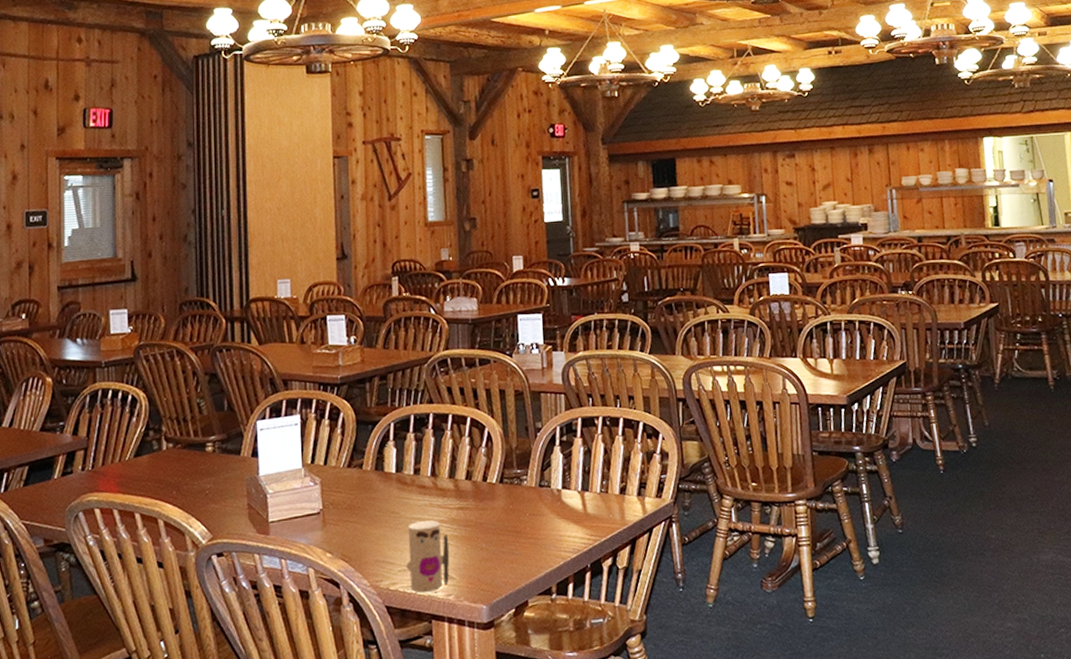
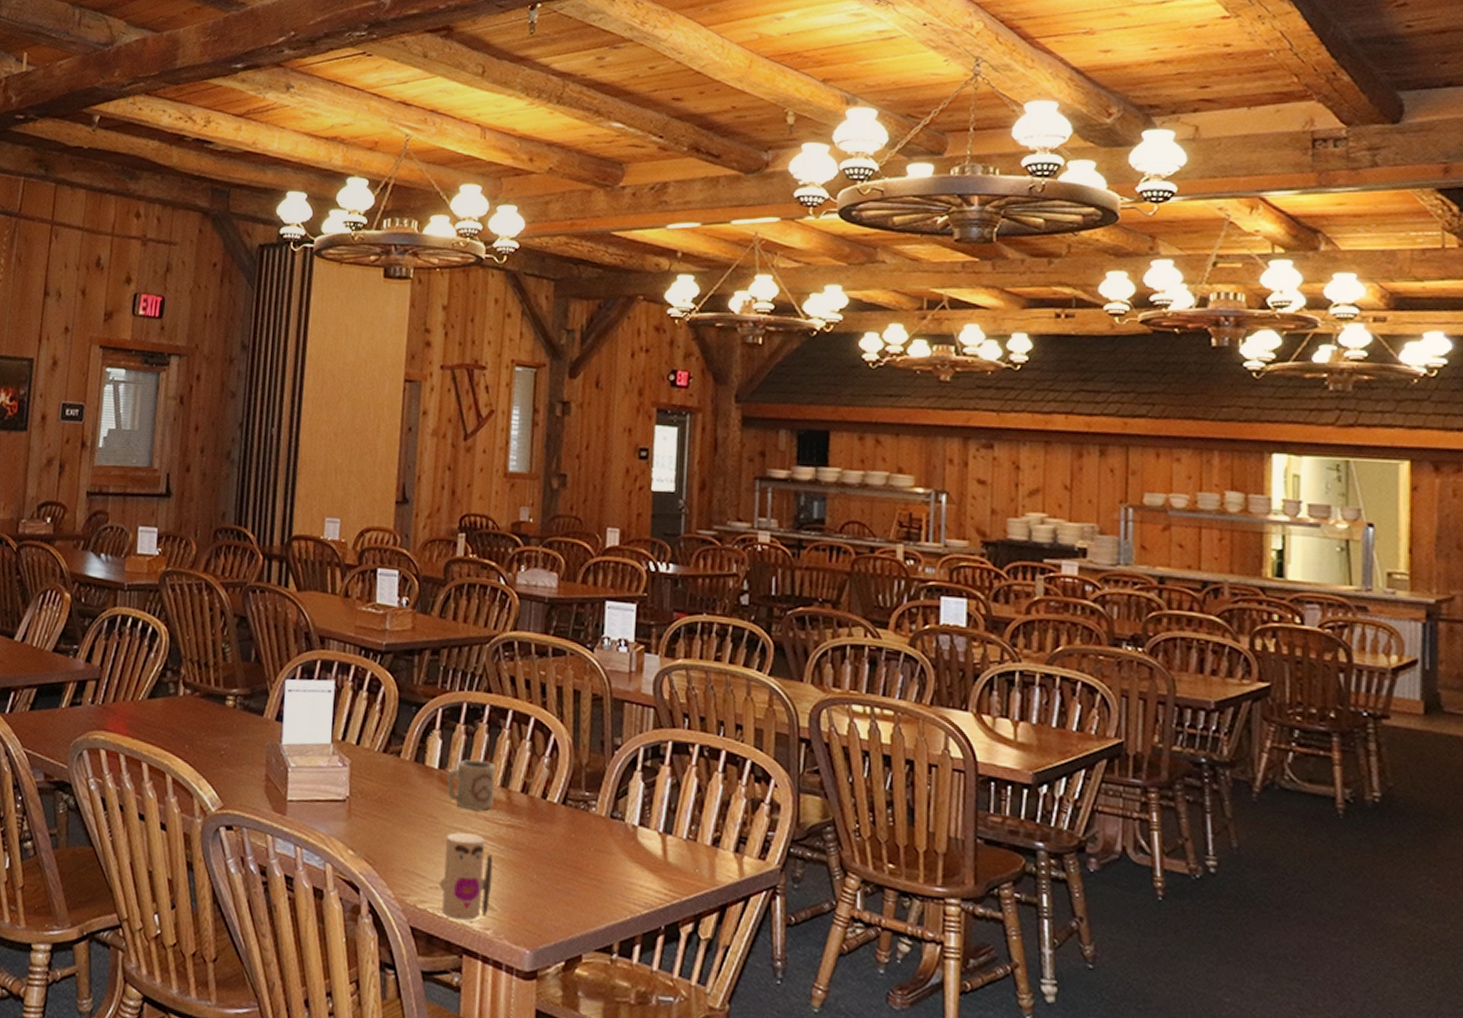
cup: none [404,459,444,501] -> present [447,759,497,810]

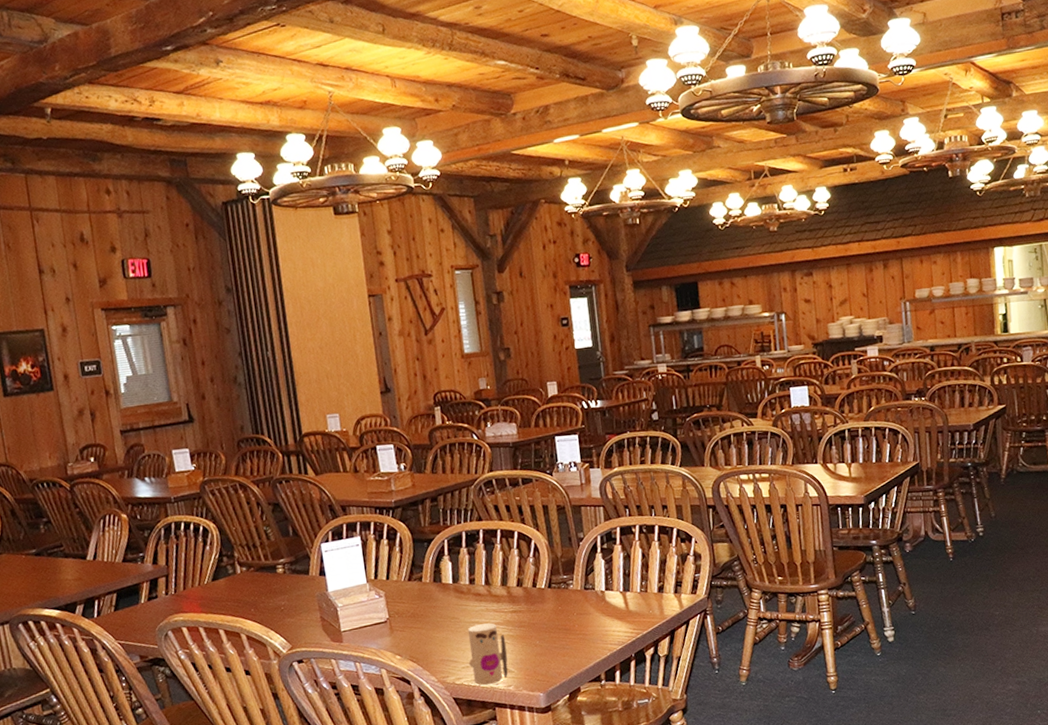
cup: present [447,759,497,810] -> none [460,570,498,607]

